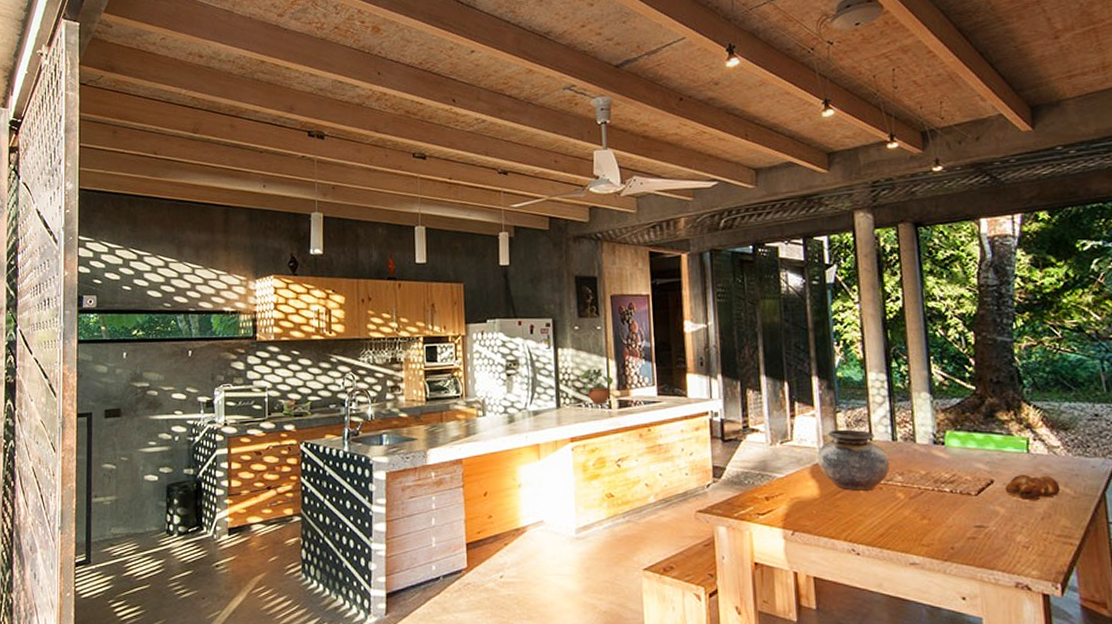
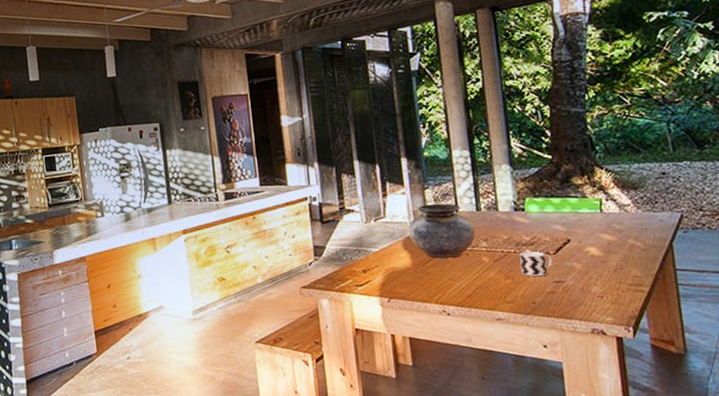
potted plant: present [580,366,613,404] -> none [188,164,219,198]
cup: none [936,489,974,519] -> present [518,251,553,277]
bread loaf: present [1005,474,1061,501] -> none [580,231,632,256]

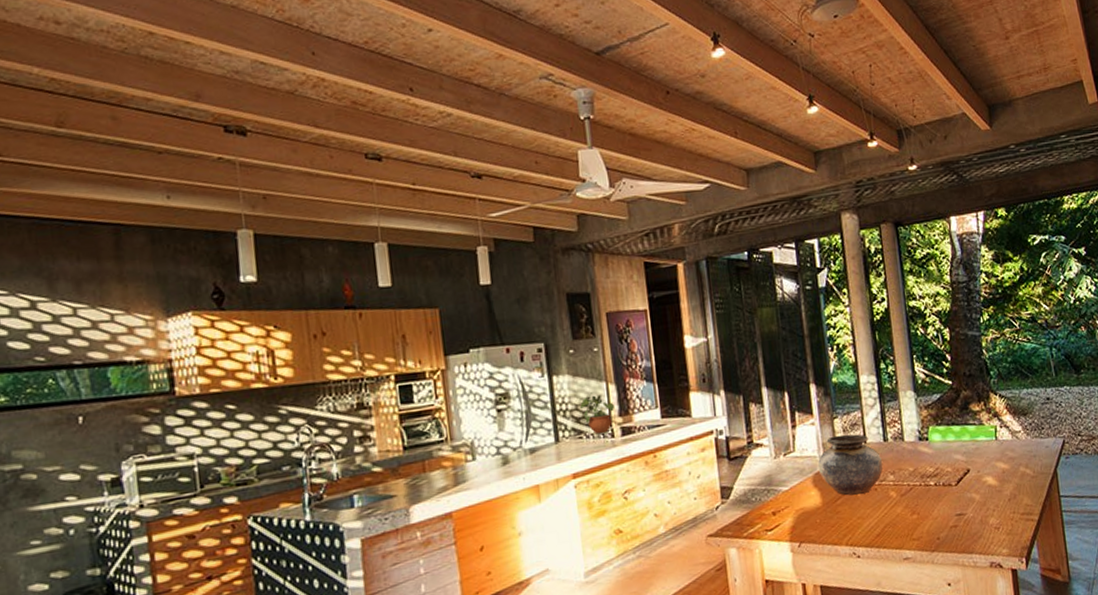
potted plant: none [188,164,219,198] -> present [579,392,614,434]
cup: present [518,251,553,277] -> none [923,483,955,511]

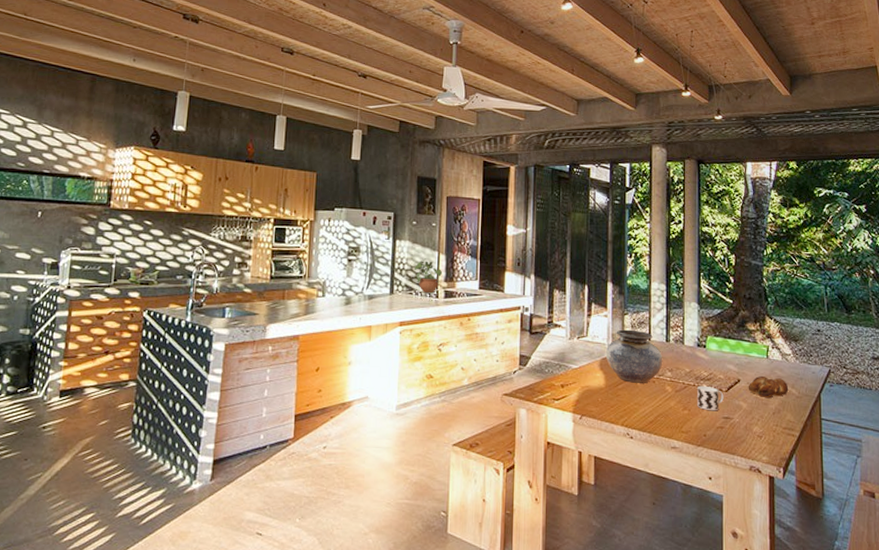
cup: none [923,483,955,511] -> present [696,385,724,411]
bread loaf: none [979,459,1023,485] -> present [748,375,789,399]

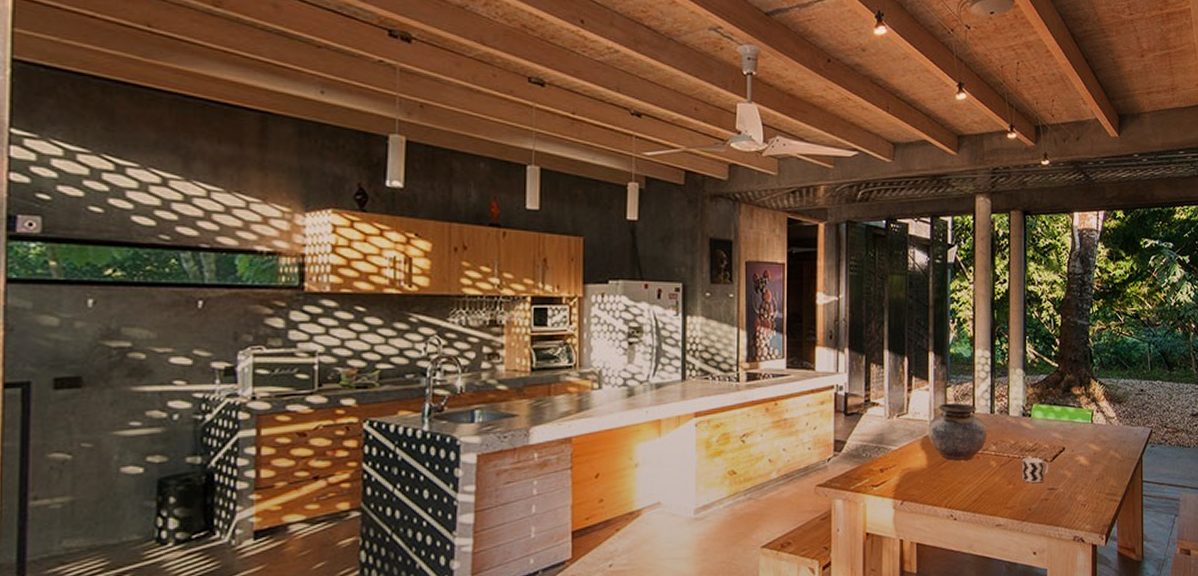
potted plant: present [413,258,442,294] -> none [709,336,742,377]
bread loaf: present [748,375,789,399] -> none [1072,441,1112,465]

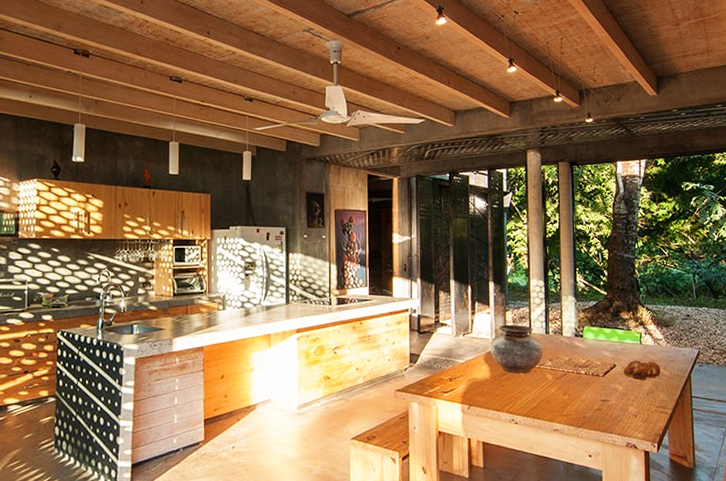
cup: present [1021,457,1049,484] -> none [575,372,601,395]
bread loaf: none [1072,441,1112,465] -> present [623,360,661,381]

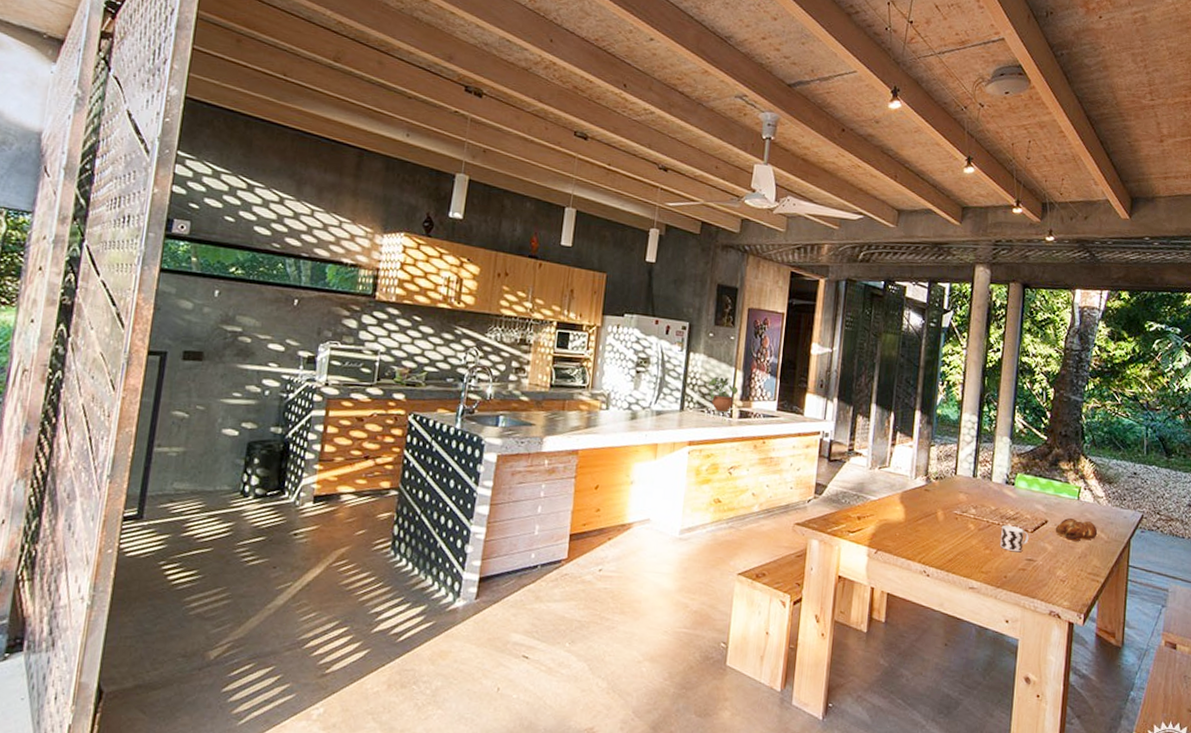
potted plant: none [307,269,333,301] -> present [707,374,738,413]
vase: present [490,324,543,373] -> none [908,461,968,520]
cup: none [575,372,601,395] -> present [999,524,1029,553]

